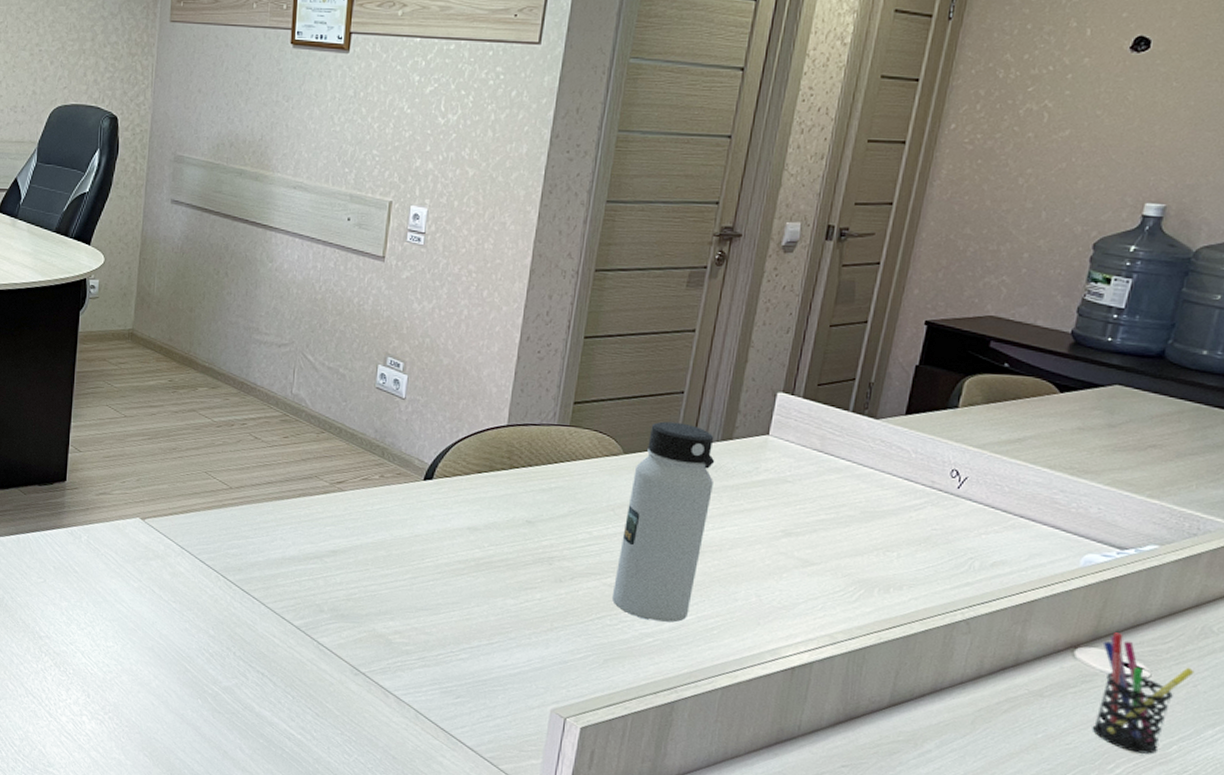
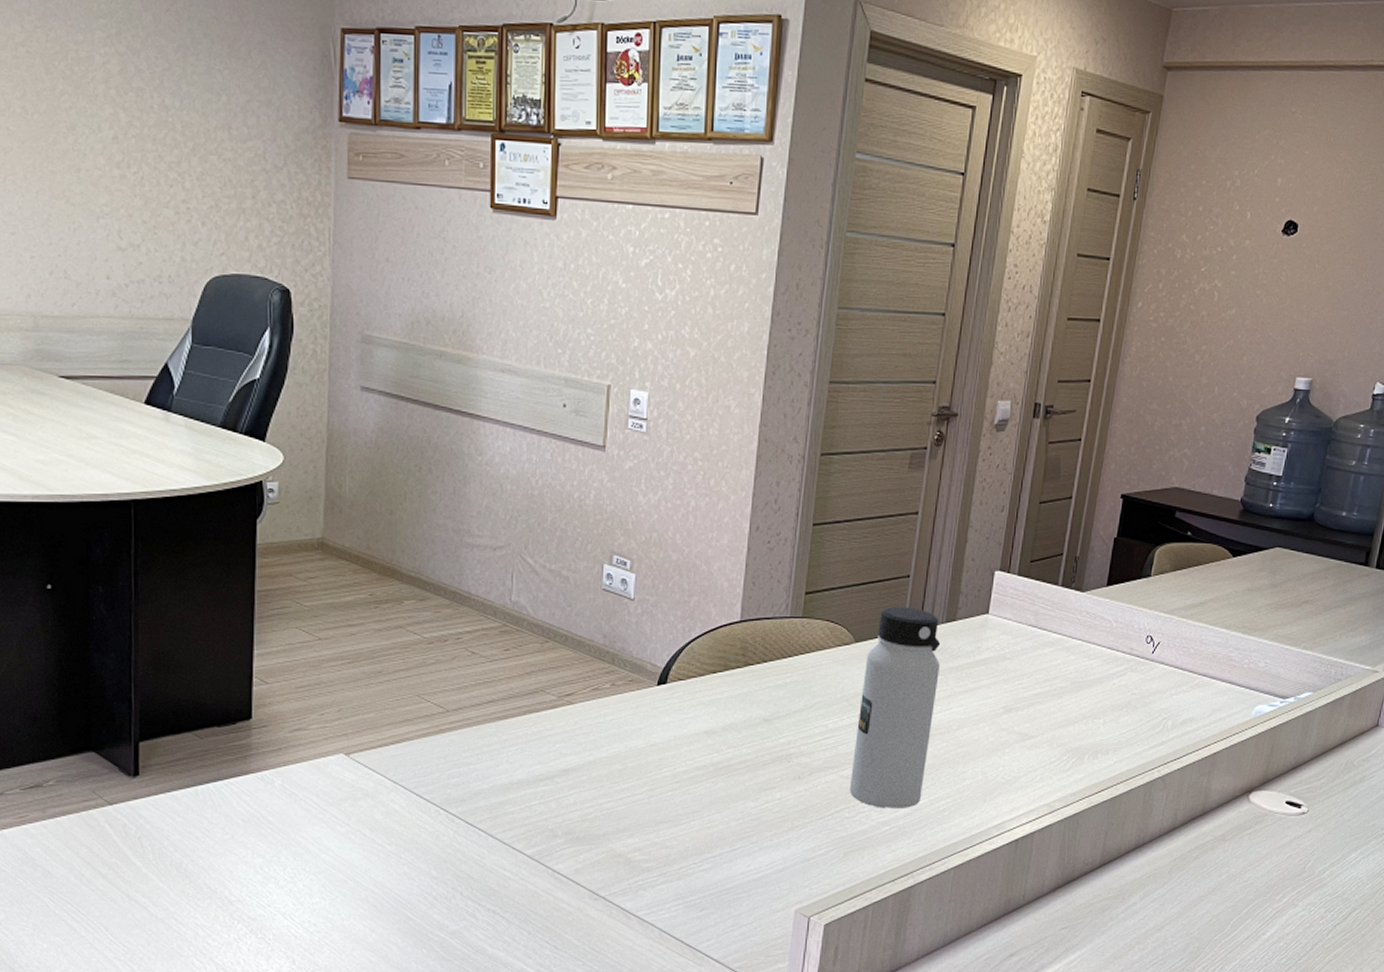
pen holder: present [1092,632,1195,754] -> none [1264,775,1341,882]

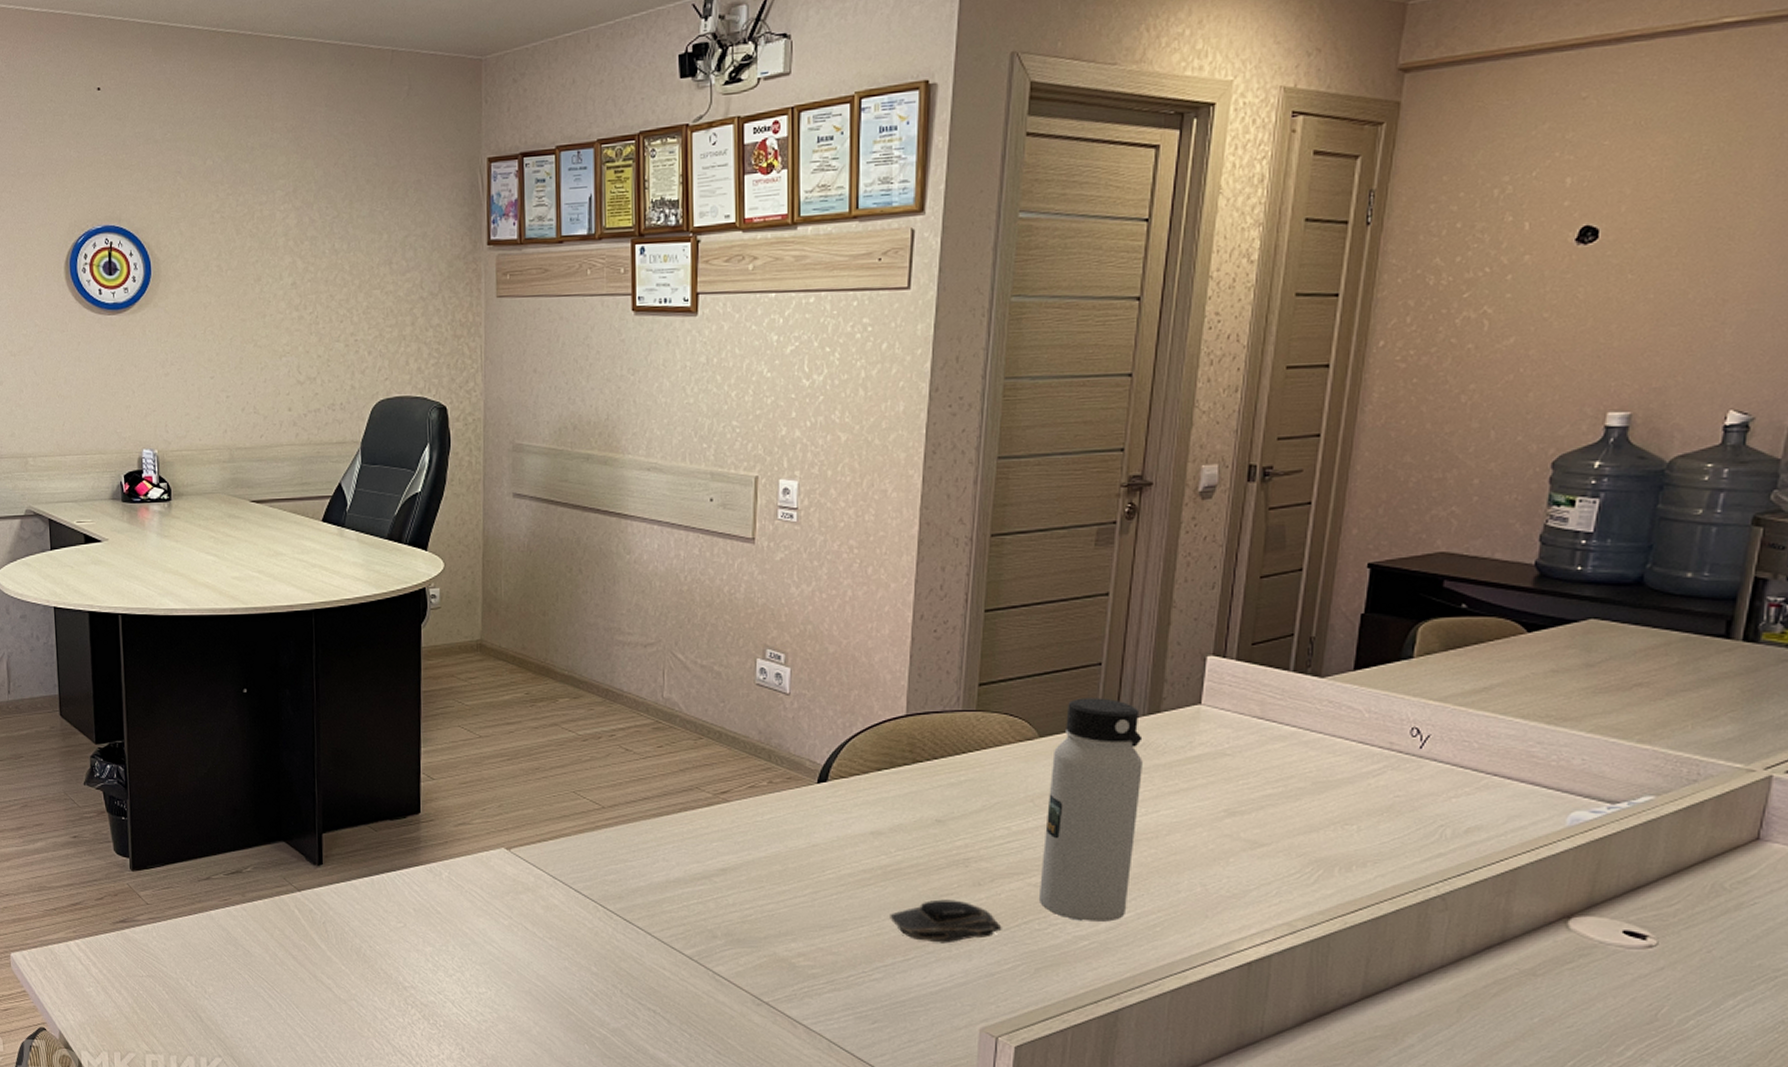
computer mouse: none [719,793,817,833] -> present [890,899,1002,944]

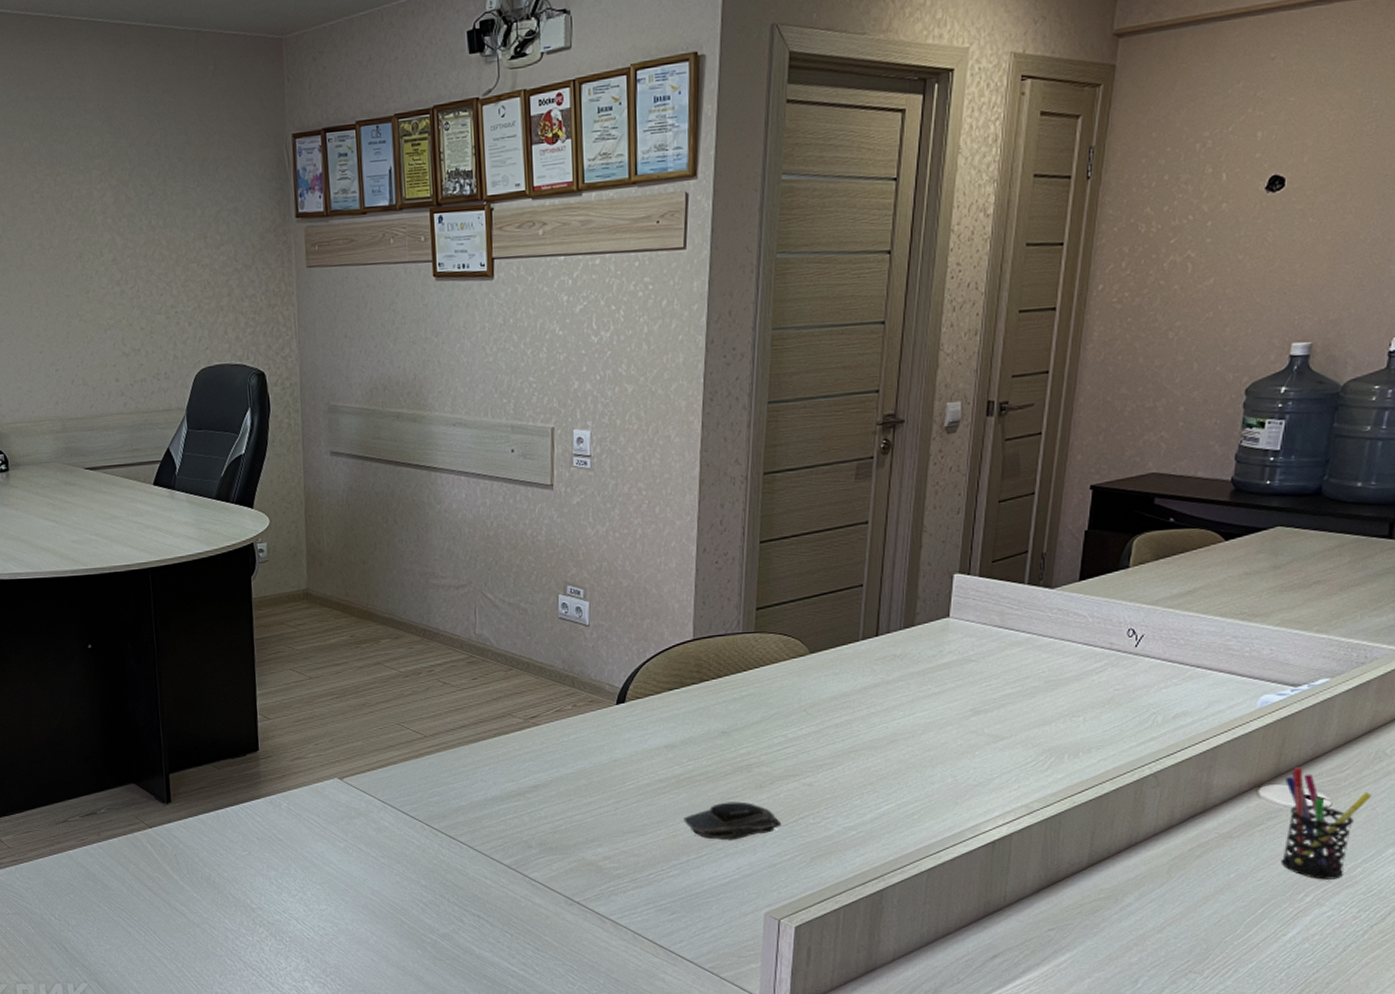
water bottle: present [1038,698,1143,922] -> none [812,615,900,814]
pen holder: none [1595,897,1707,1032] -> present [1280,767,1372,880]

